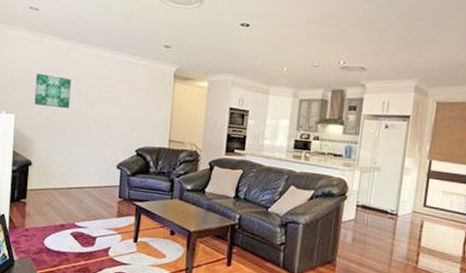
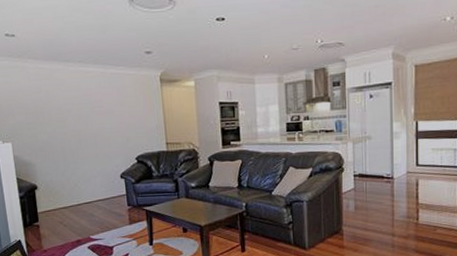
wall art: present [34,73,71,109] -> none [24,98,64,130]

